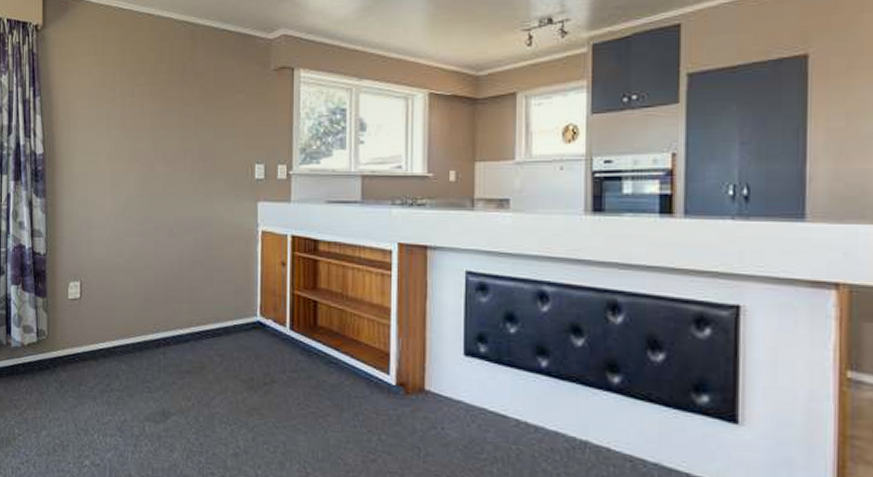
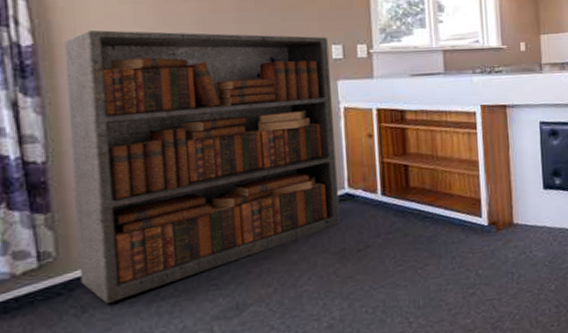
bookcase: none [61,142,252,385] -> present [64,29,340,304]

